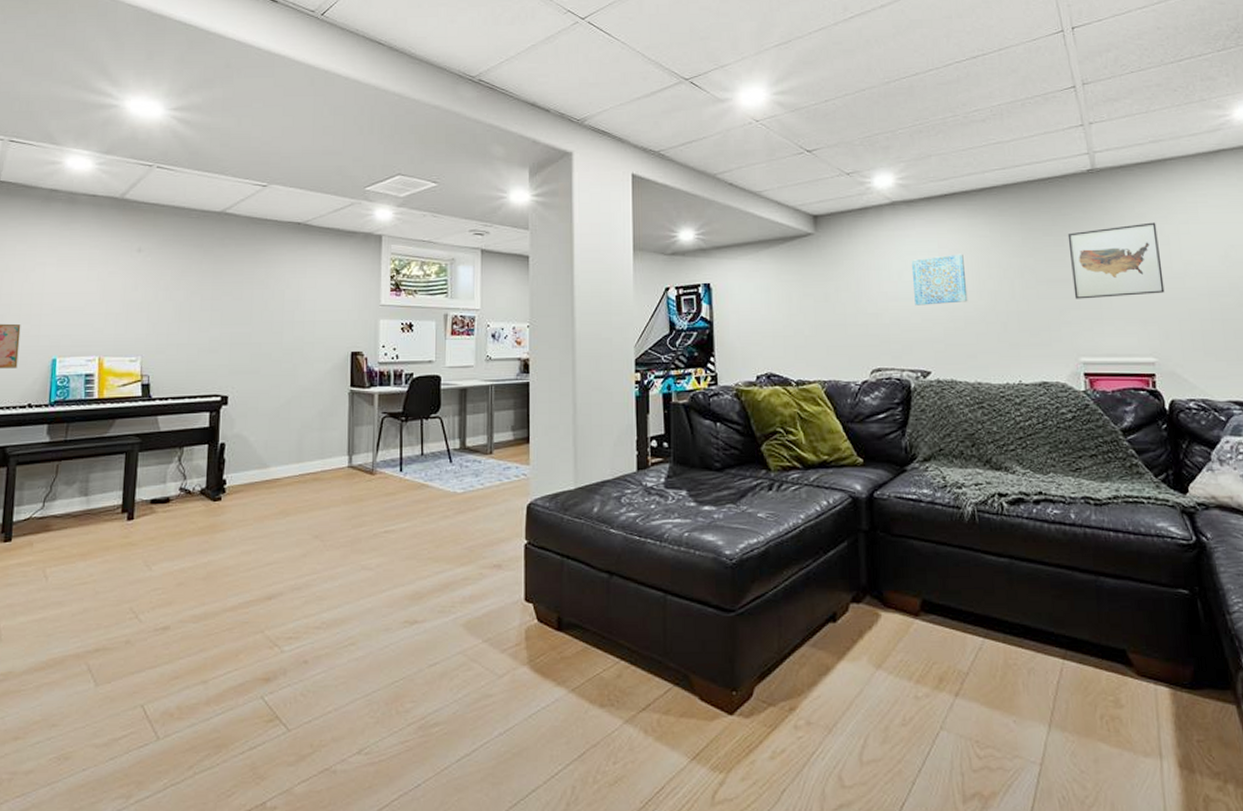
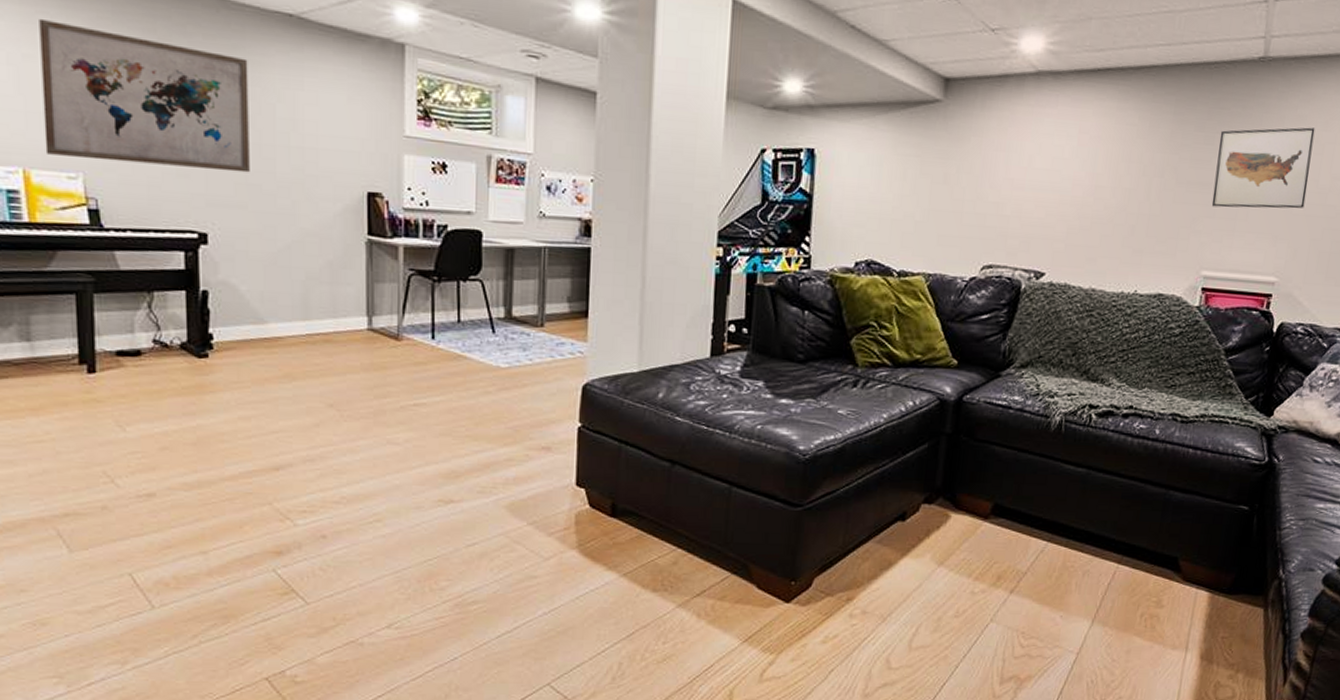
wall art: none [116,245,267,345] -> present [39,18,250,173]
wall art: present [911,254,968,305] -> none [1041,142,1105,199]

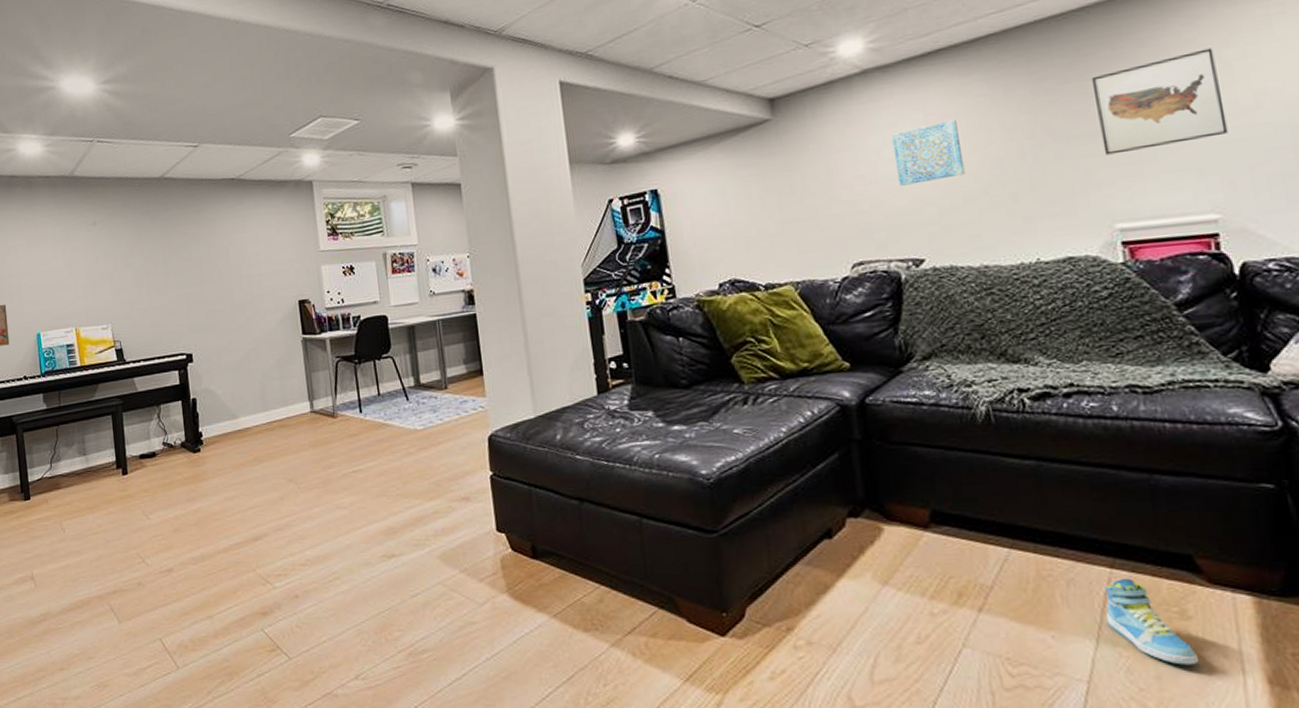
wall art: present [39,18,250,173] -> none [79,218,216,315]
wall art: none [1041,142,1105,199] -> present [891,119,966,186]
sneaker: none [1103,573,1160,643] -> present [1105,579,1200,665]

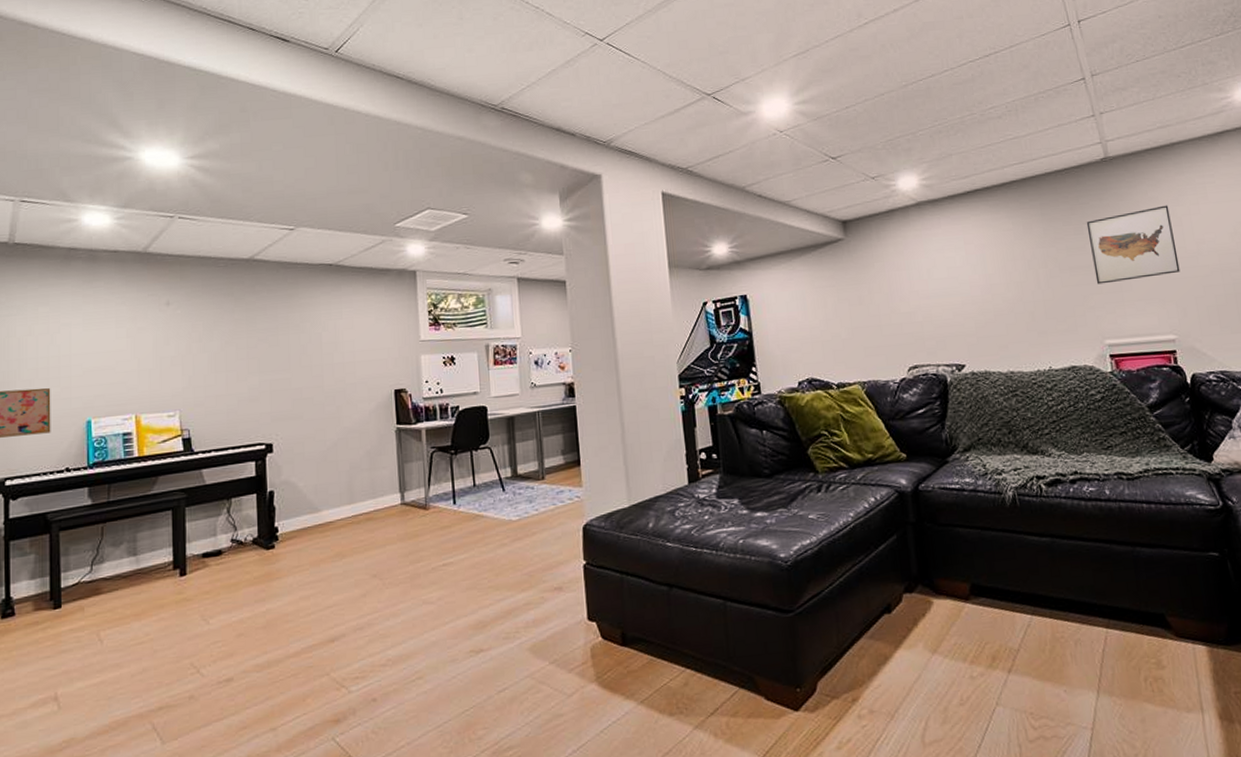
wall art: present [891,119,966,186] -> none [939,248,996,302]
sneaker: present [1105,579,1200,665] -> none [1103,637,1172,709]

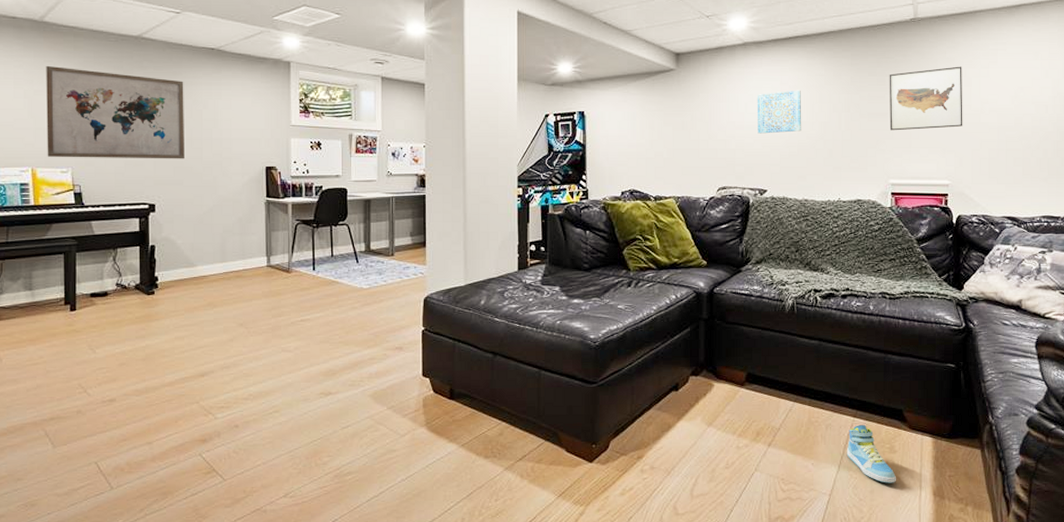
wall art: none [150,299,304,401] -> present [46,65,184,159]
wall art: none [939,248,996,302] -> present [757,90,802,134]
sneaker: none [1103,637,1172,709] -> present [846,425,897,483]

